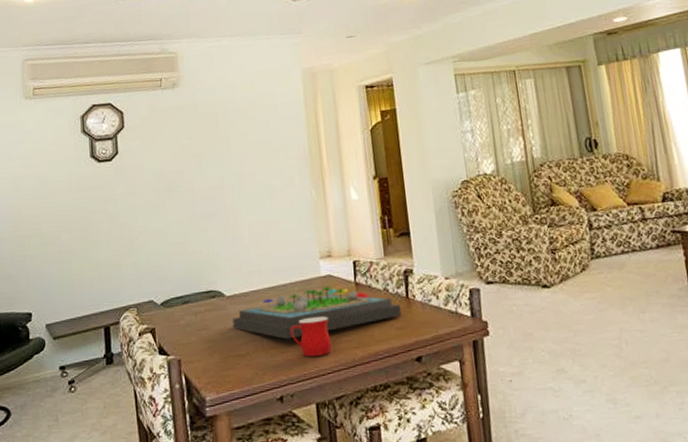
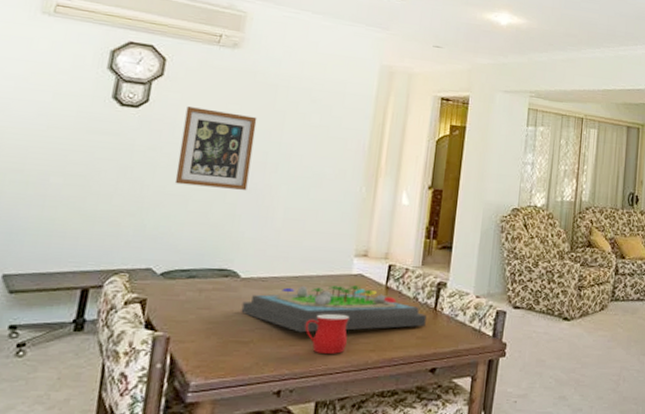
wall art: none [148,146,213,222] -> present [174,107,257,190]

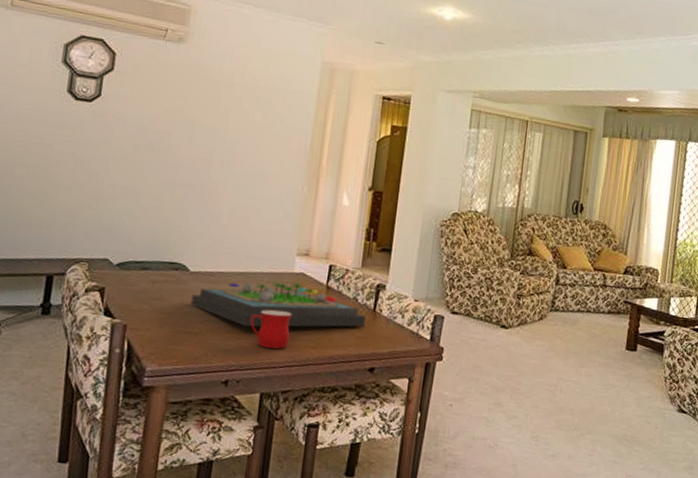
wall art: present [174,107,257,190] -> none [127,102,203,186]

